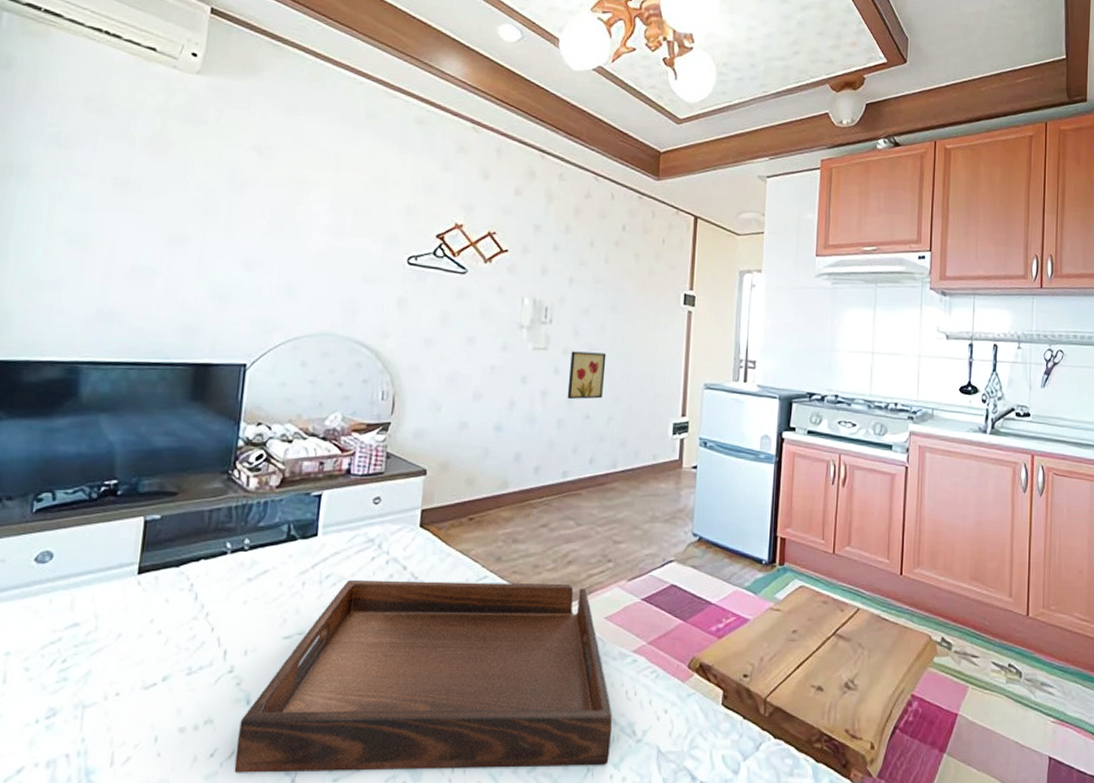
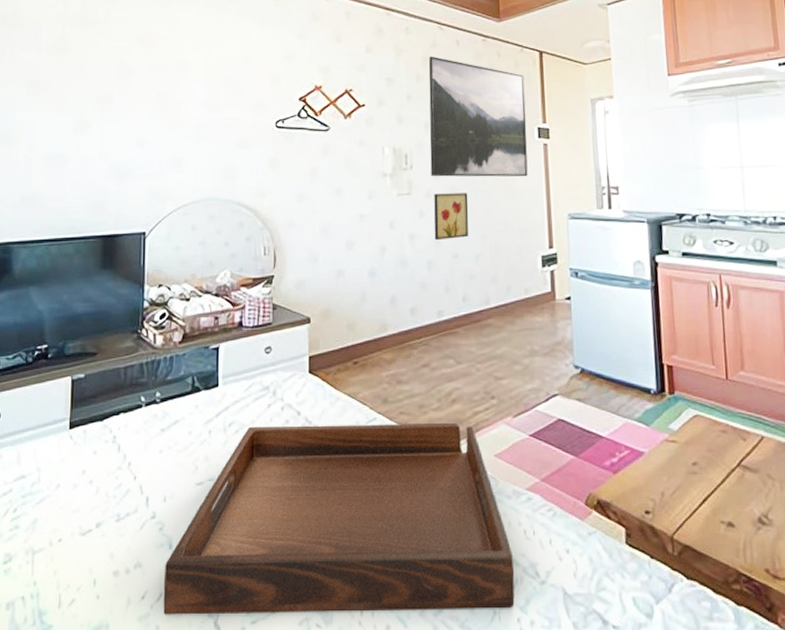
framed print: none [570,207,676,343] -> present [428,56,528,177]

